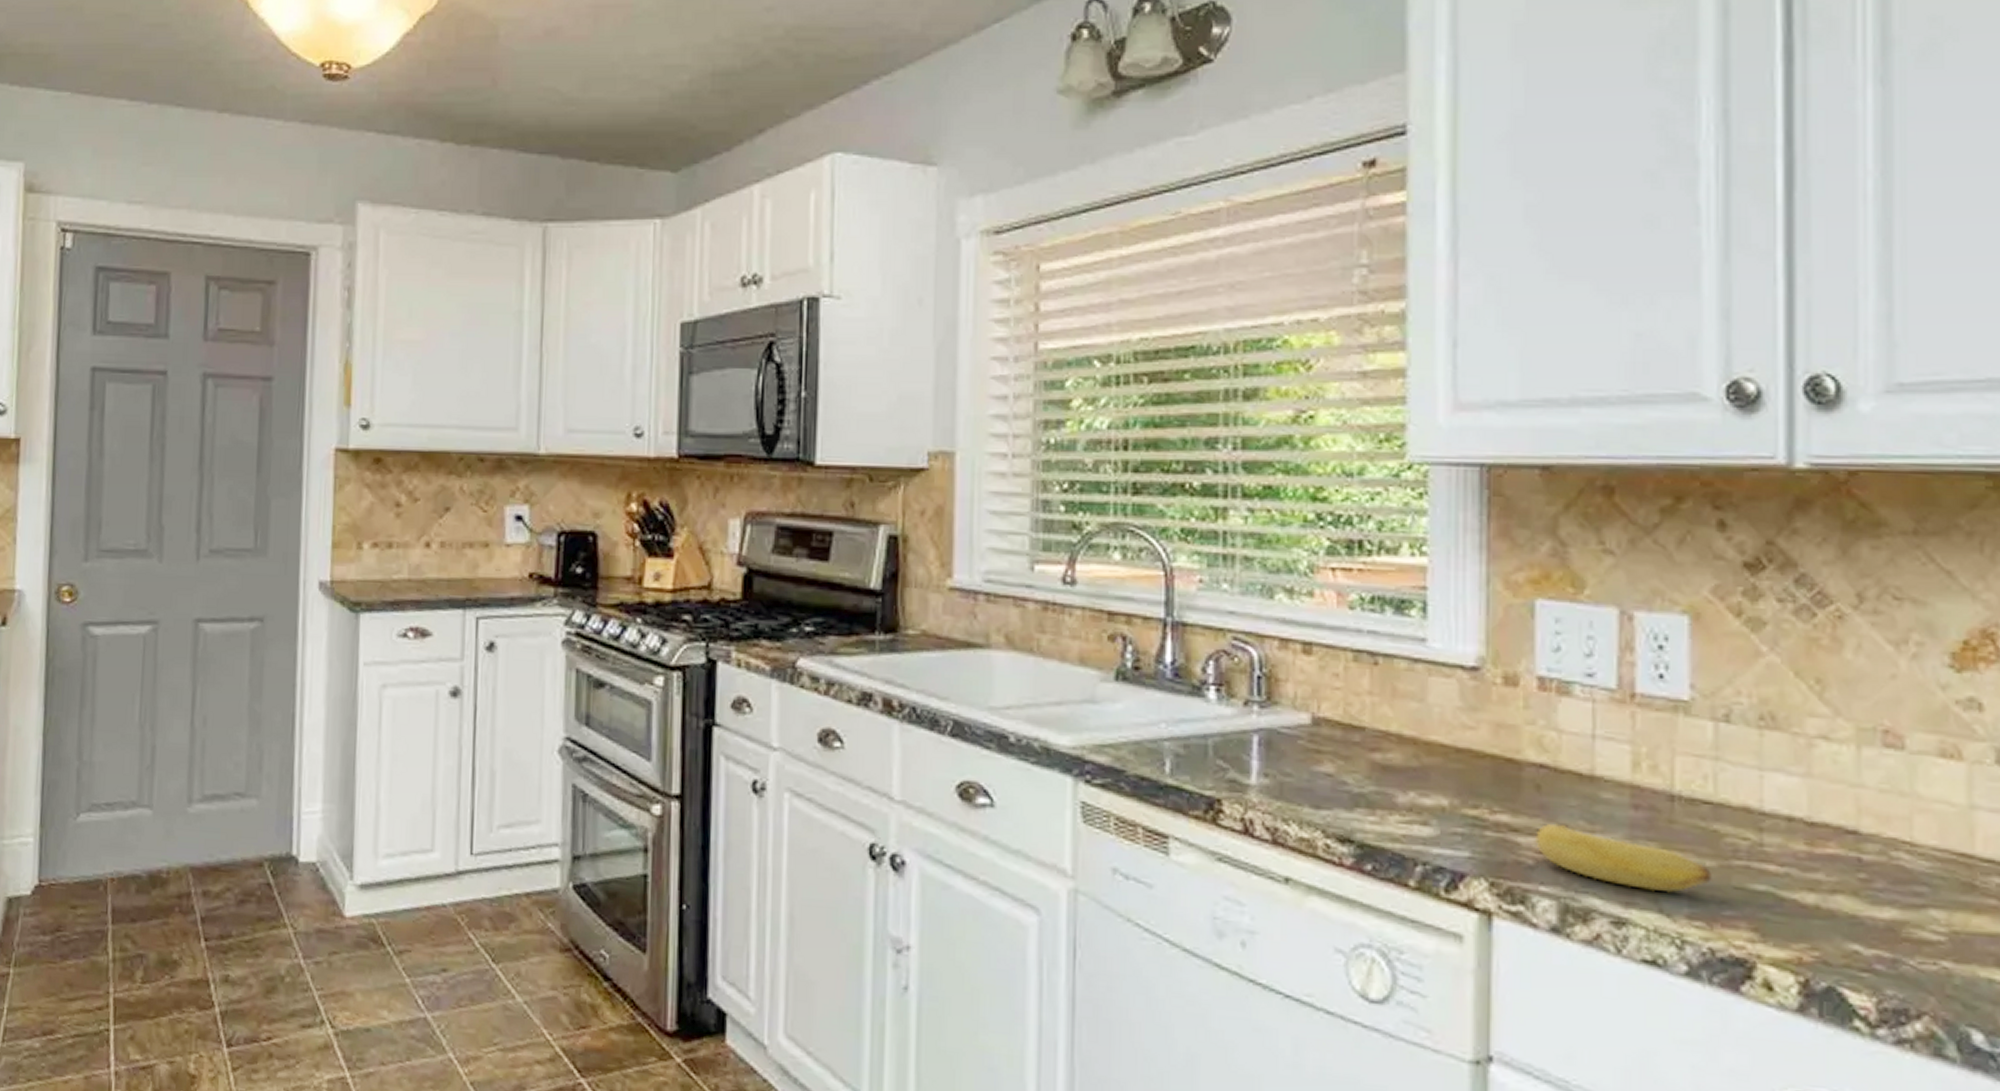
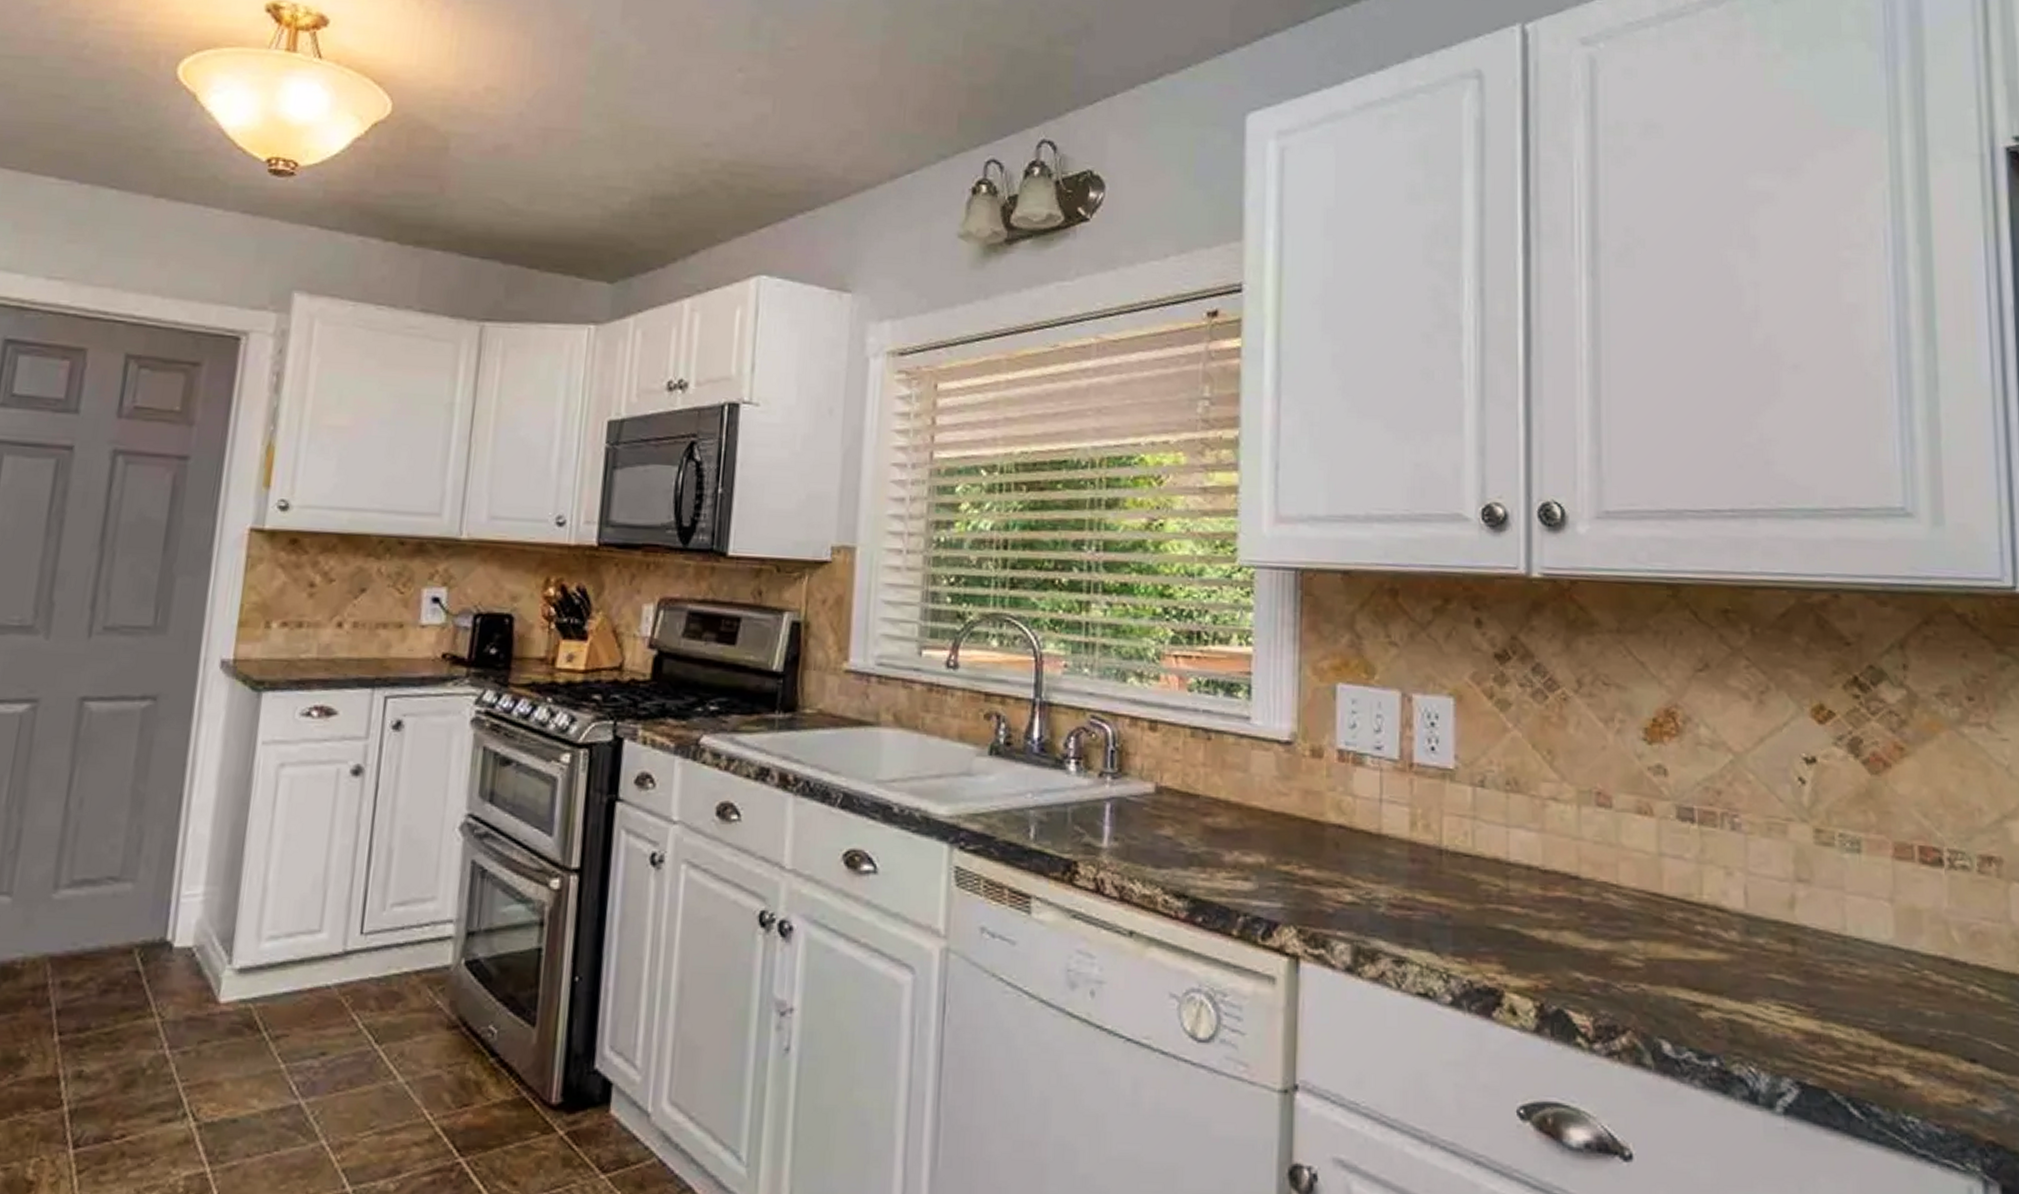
banana: present [1535,823,1712,893] -> none [1335,876,1470,934]

